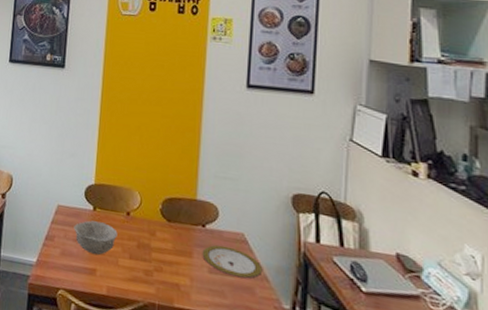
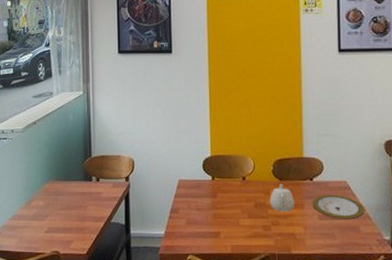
bowl: present [74,220,118,256] -> none [196,189,236,220]
teapot: none [154,226,182,259] -> present [270,184,294,212]

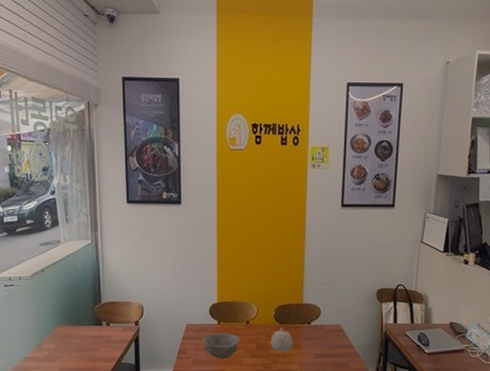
bowl: none [196,189,236,220] -> present [202,332,240,359]
plate: present [312,194,365,220] -> none [309,336,355,358]

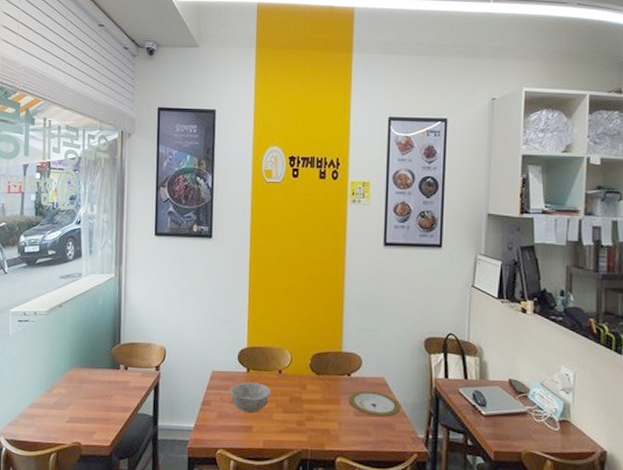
teapot: present [271,327,293,352] -> none [305,378,330,408]
plate: none [309,336,355,358] -> present [348,390,401,417]

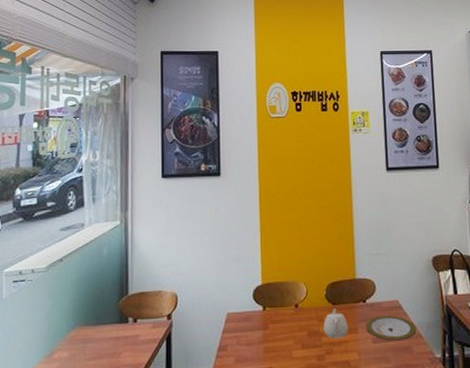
bowl: present [229,382,271,414] -> none [246,320,289,354]
teapot: none [305,378,330,408] -> present [323,308,348,339]

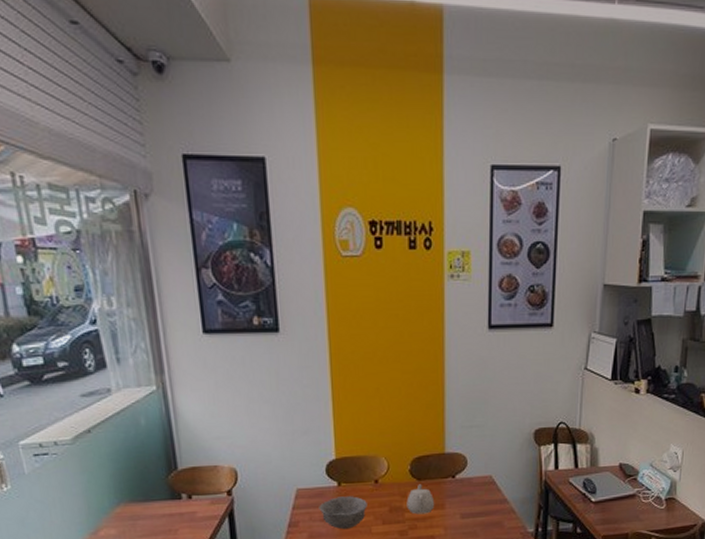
bowl: none [246,320,289,354] -> present [319,496,367,530]
plate: present [365,315,417,341] -> none [454,490,510,516]

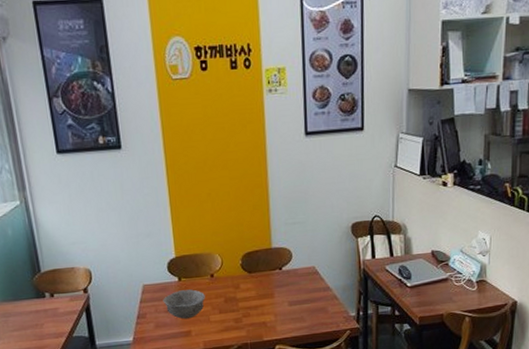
teapot: present [406,484,434,515] -> none [239,276,264,304]

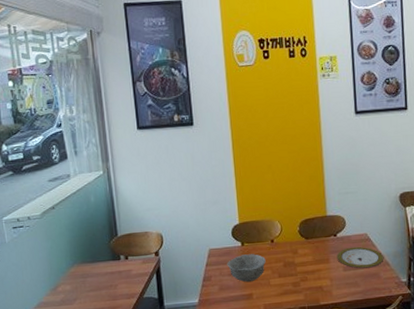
plate: none [282,280,333,303] -> present [336,246,384,269]

